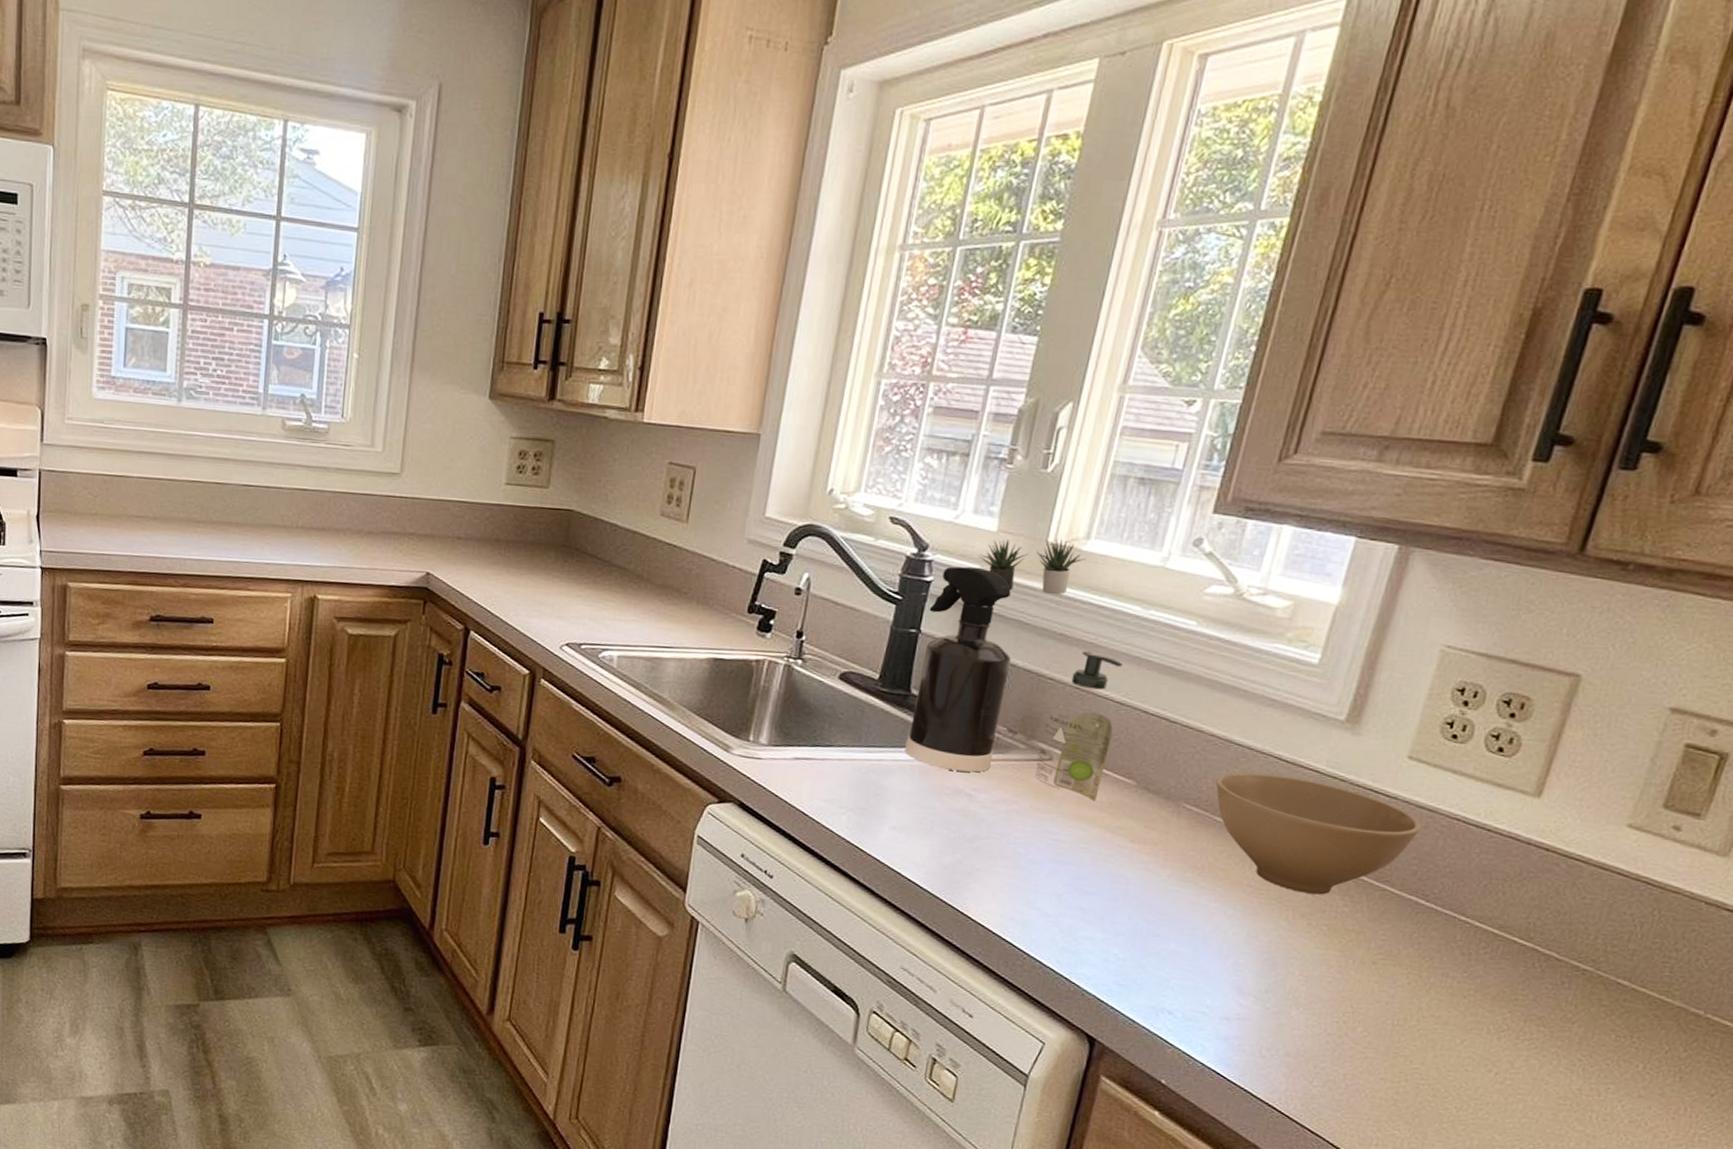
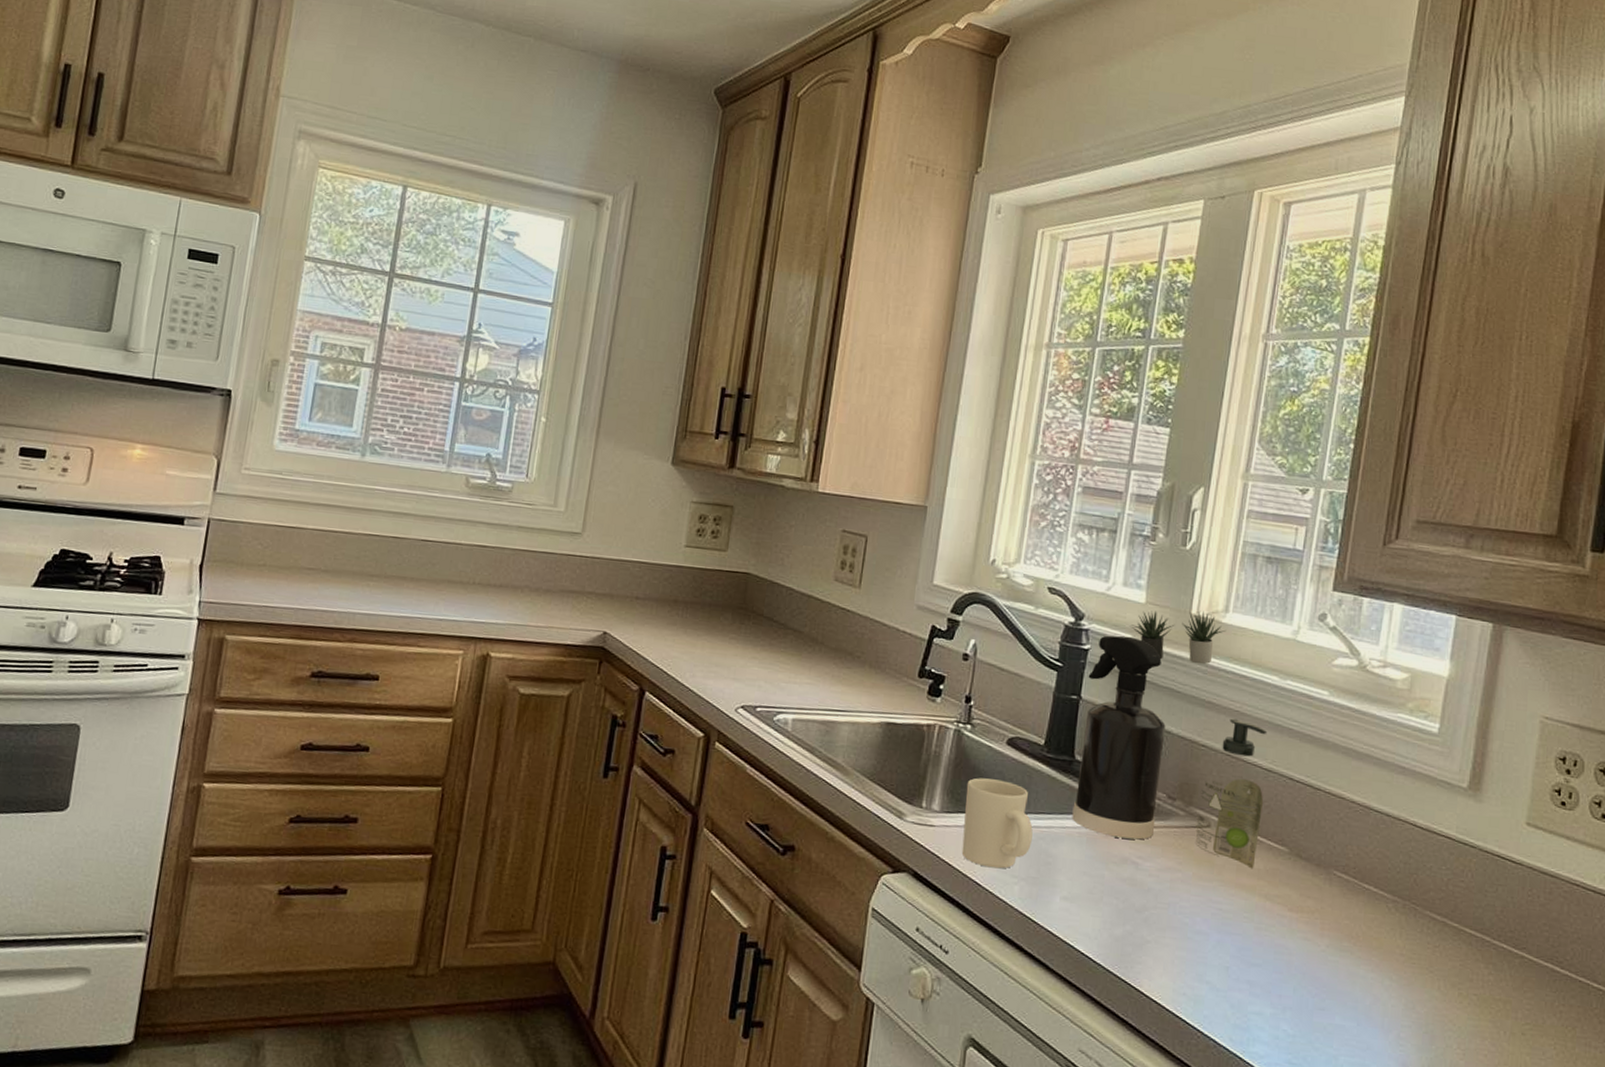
mug: none [789,712,863,800] -> present [961,777,1033,869]
bowl: present [1215,772,1423,895] -> none [1360,838,1548,964]

